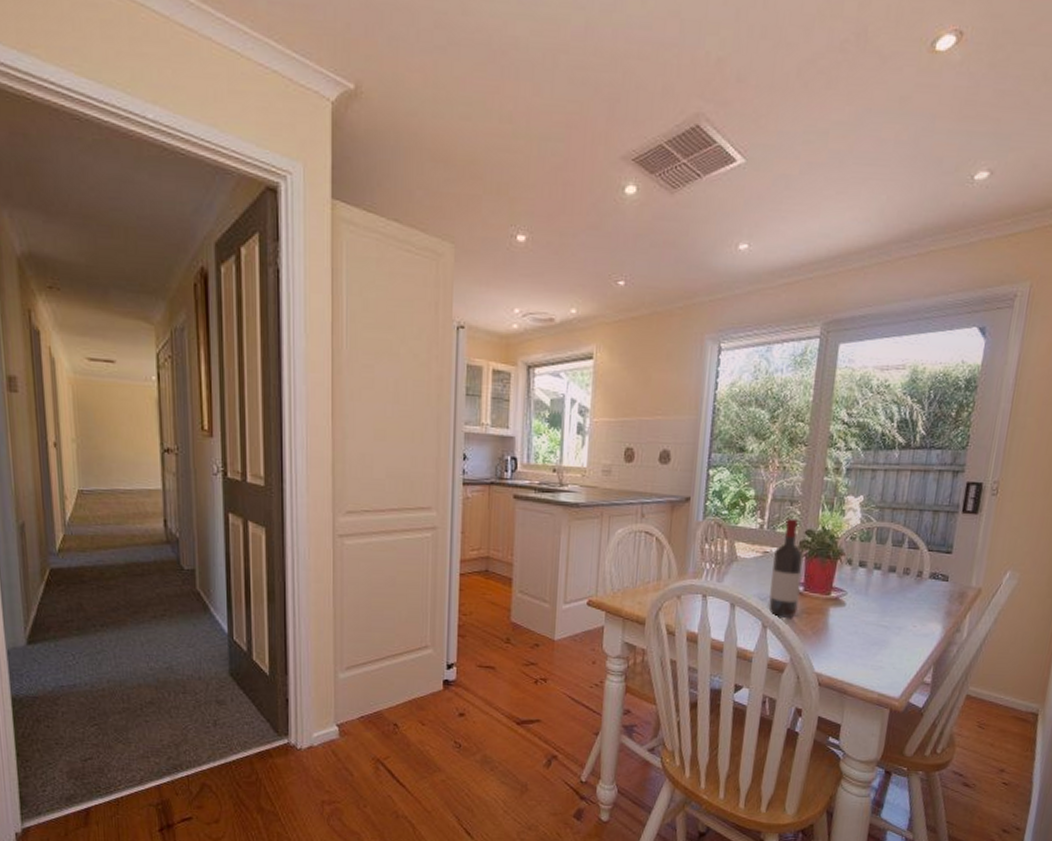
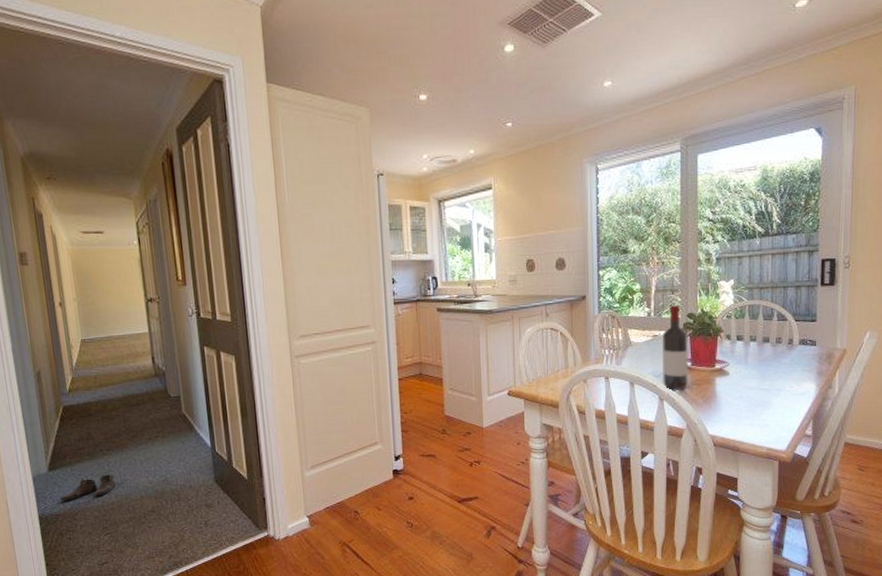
high-top sneaker: none [38,654,108,682] -> present [59,474,116,501]

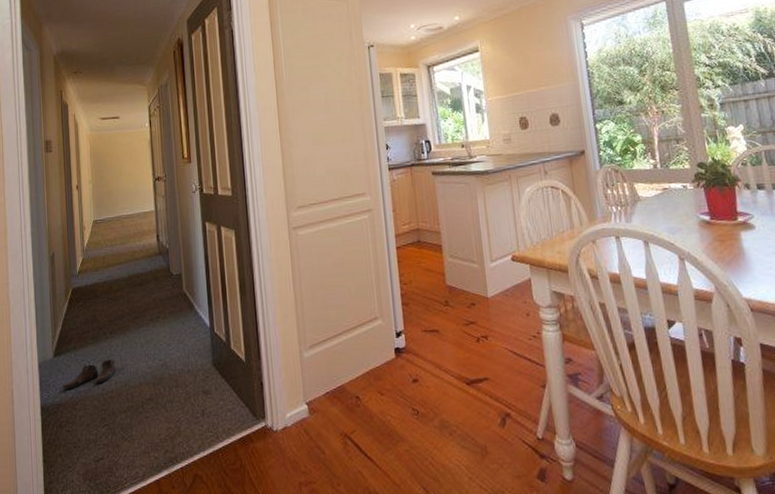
wine bottle: present [662,305,688,390] -> none [672,154,710,248]

